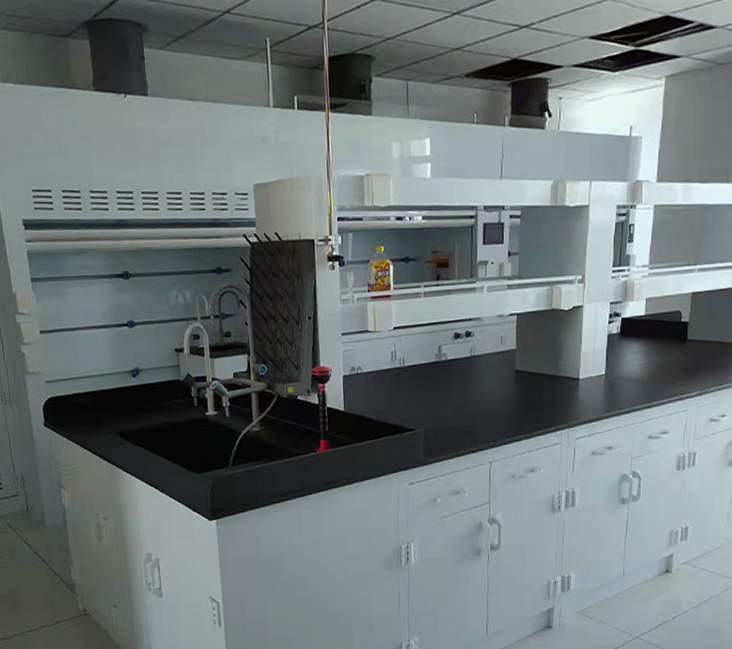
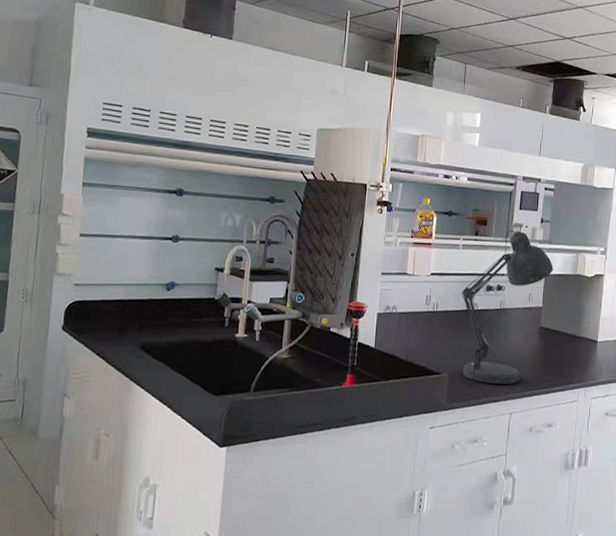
desk lamp: none [428,269,526,438] -> present [461,230,553,385]

